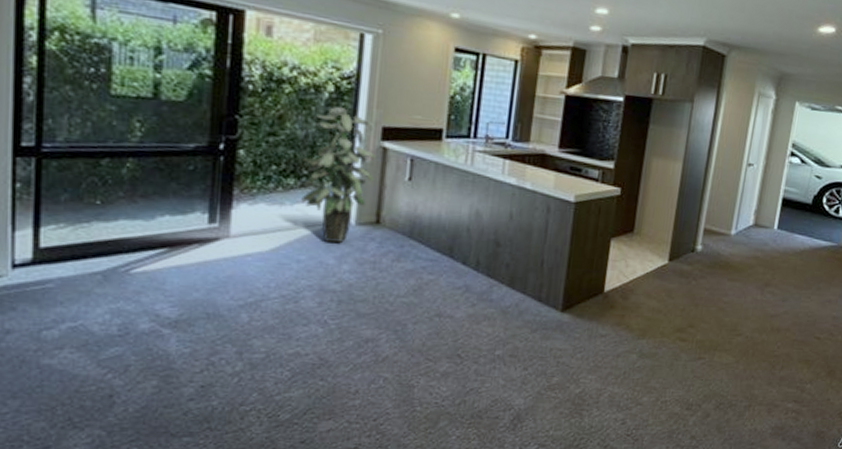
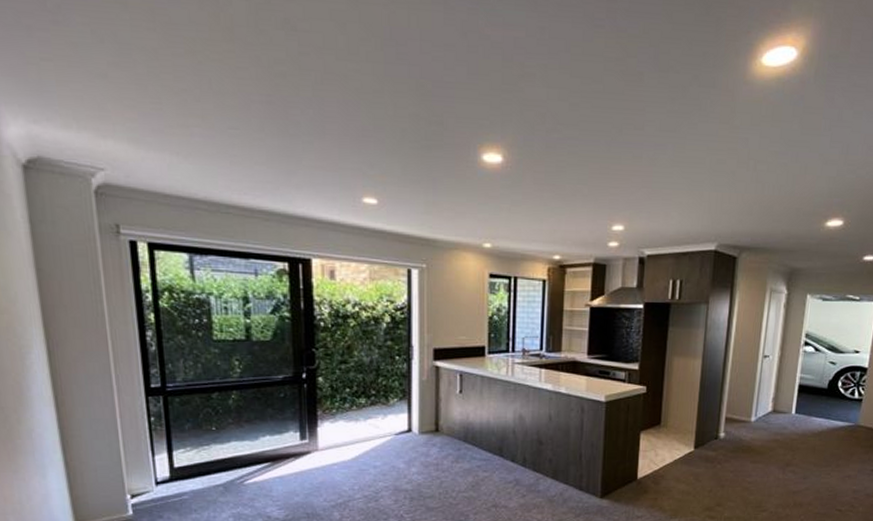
indoor plant: present [301,107,376,242] -> none [370,335,430,449]

